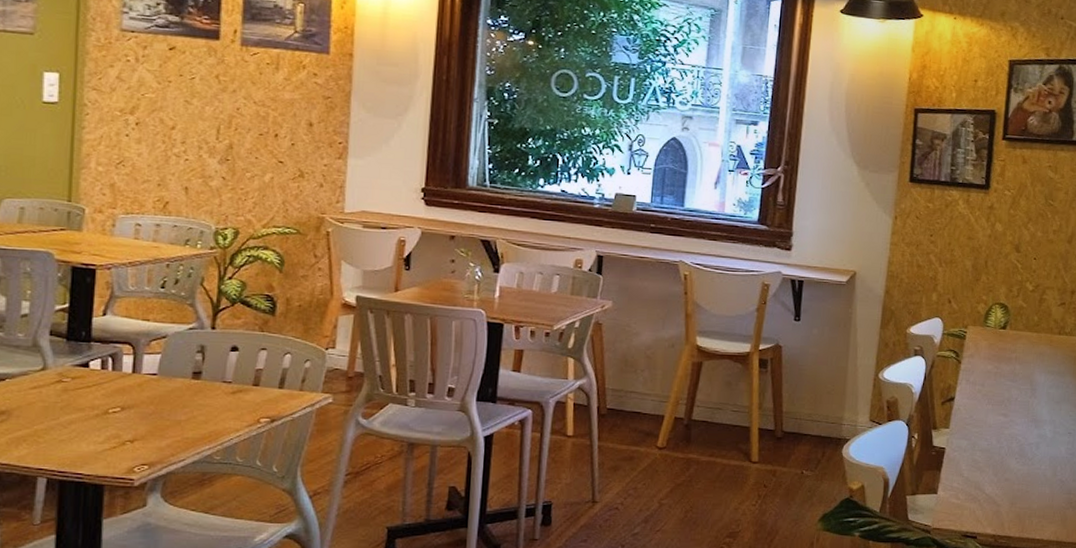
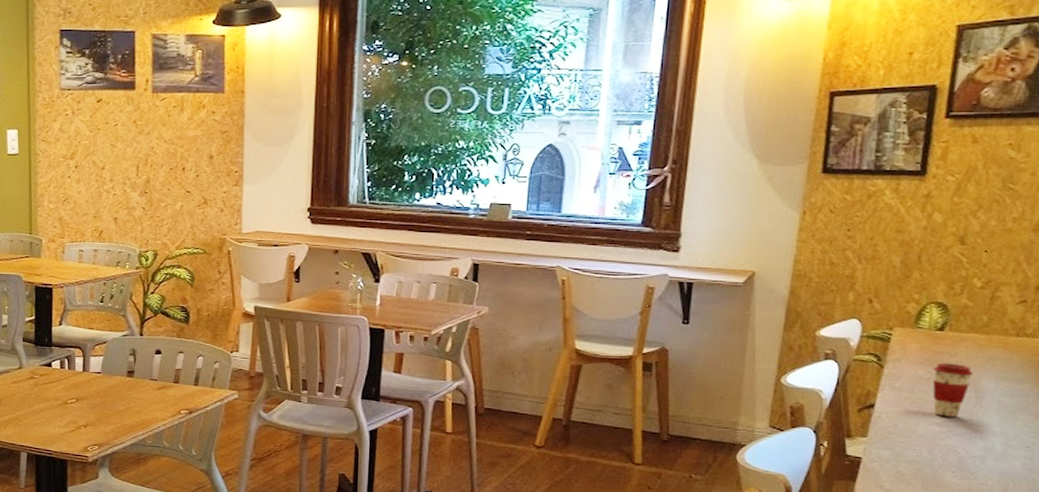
coffee cup: none [998,358,1029,408] -> present [932,362,974,418]

